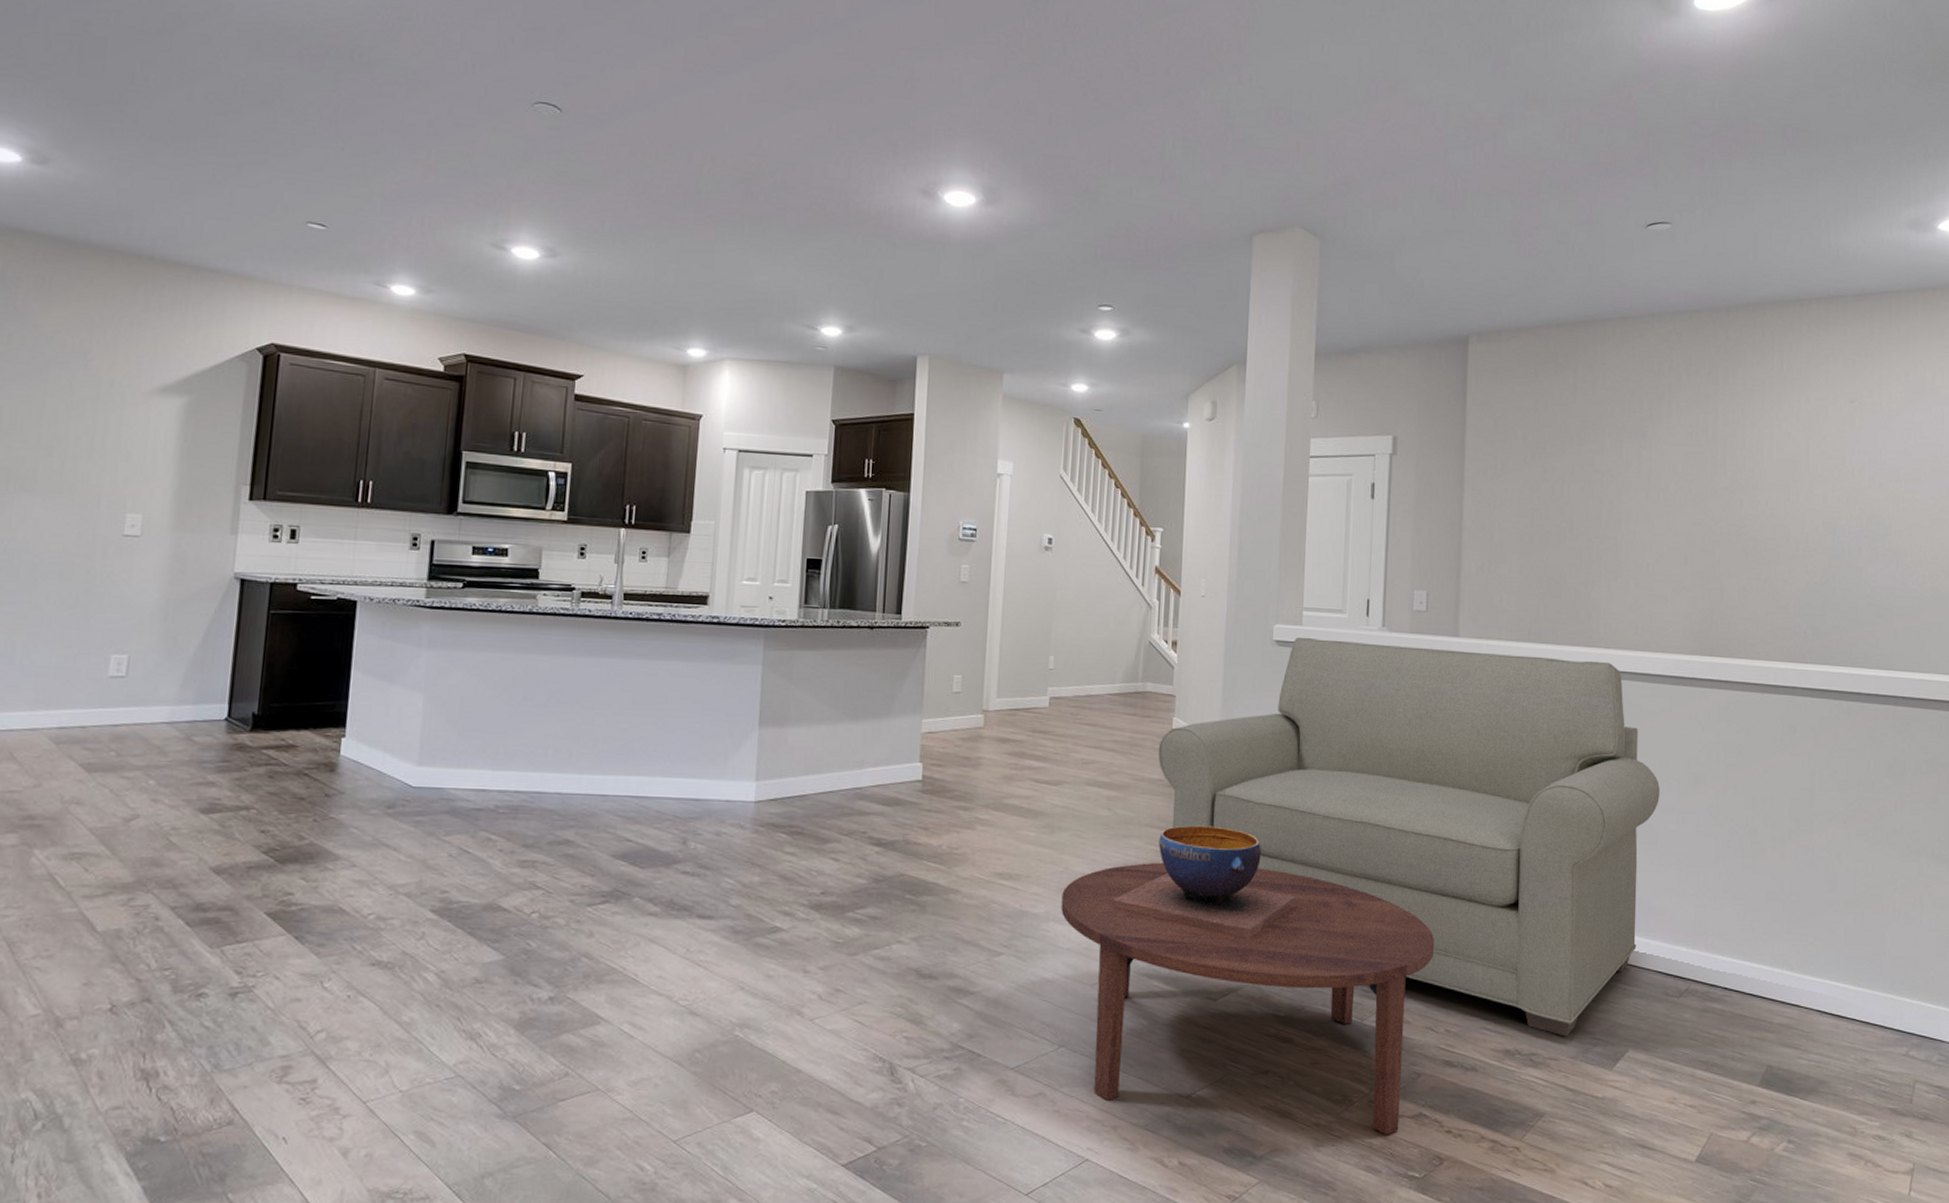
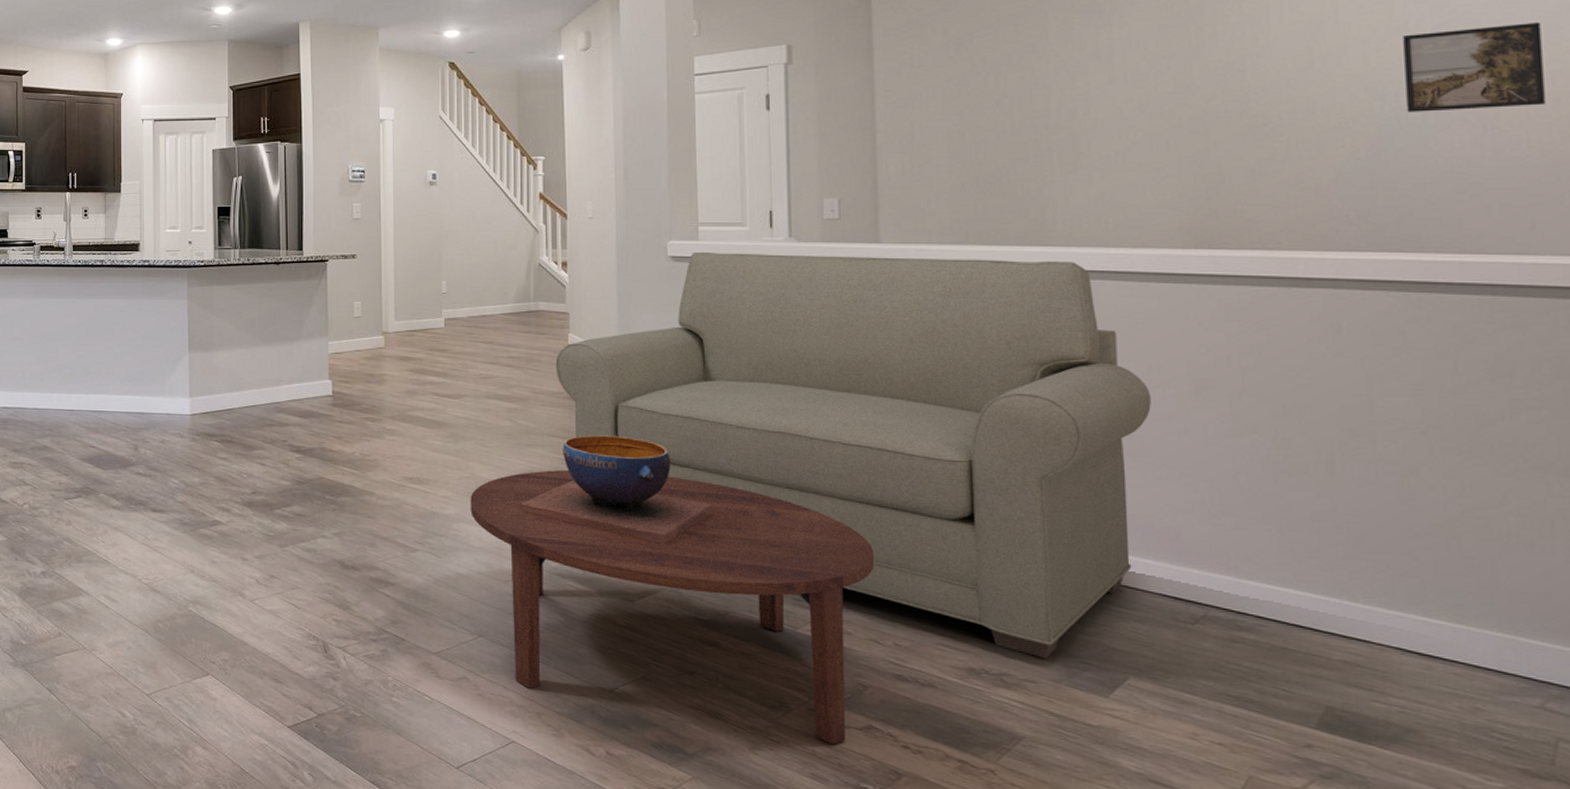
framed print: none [1849,478,1936,548] -> present [1403,21,1546,112]

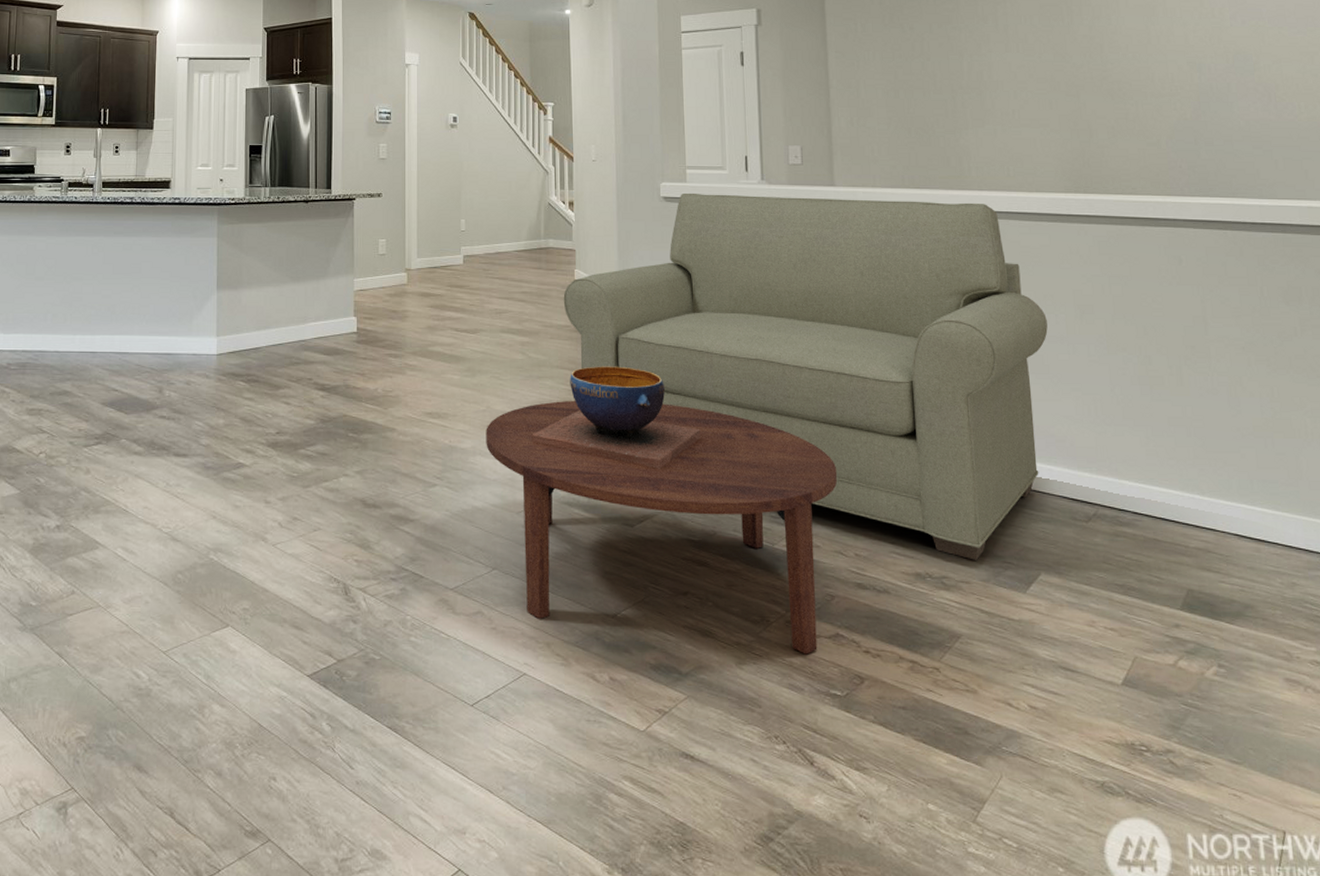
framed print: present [1403,21,1546,112] -> none [1211,13,1309,83]

